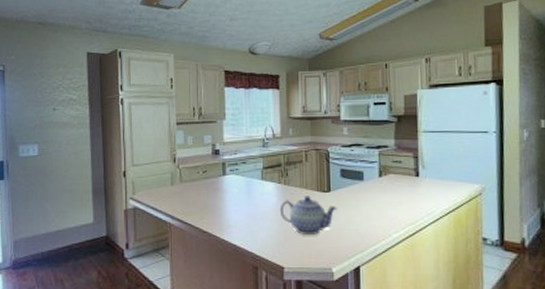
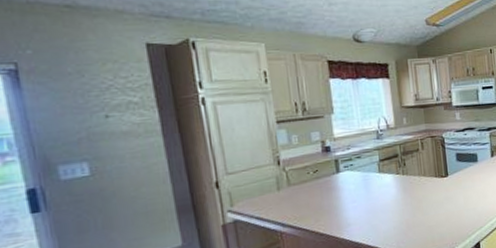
teapot: present [279,196,338,236] -> none [400,182,456,222]

